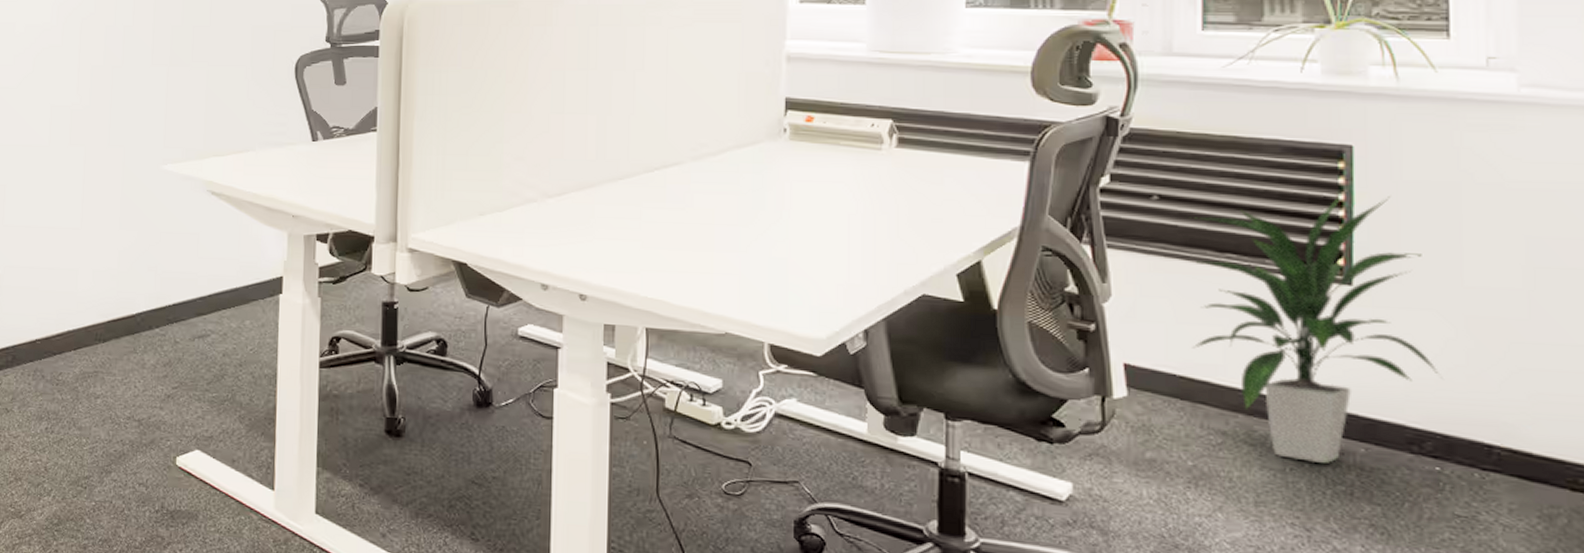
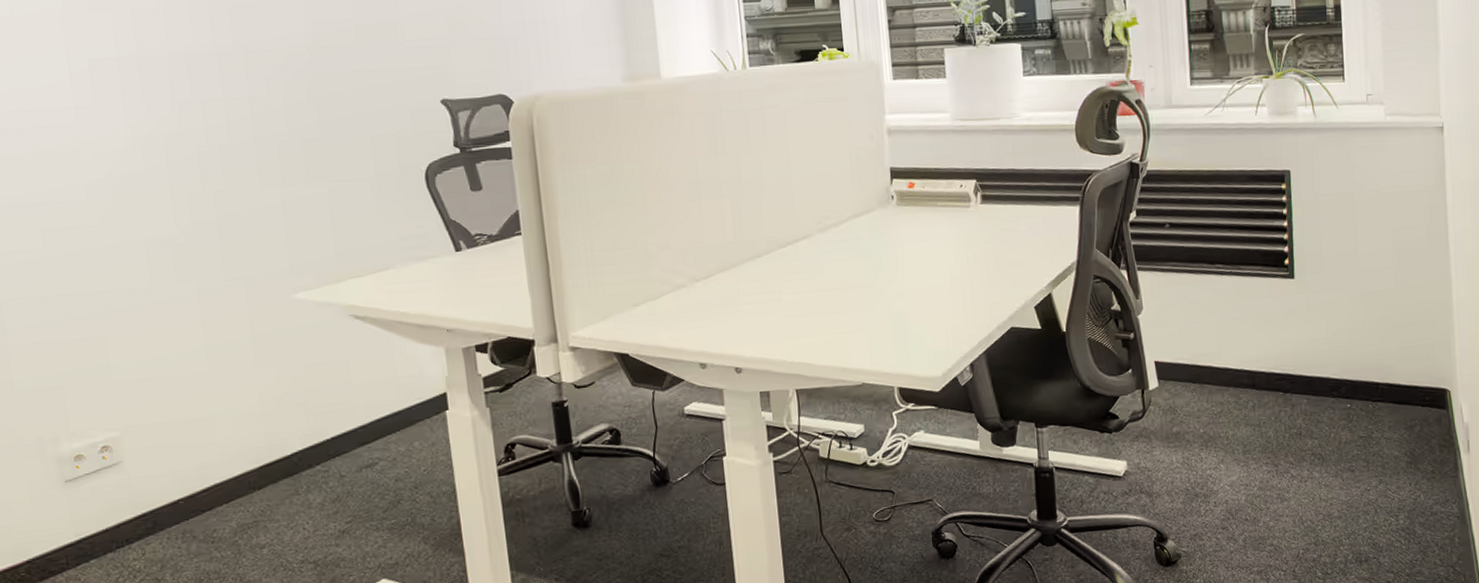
indoor plant: present [1190,195,1443,463] -> none [1191,207,1349,415]

